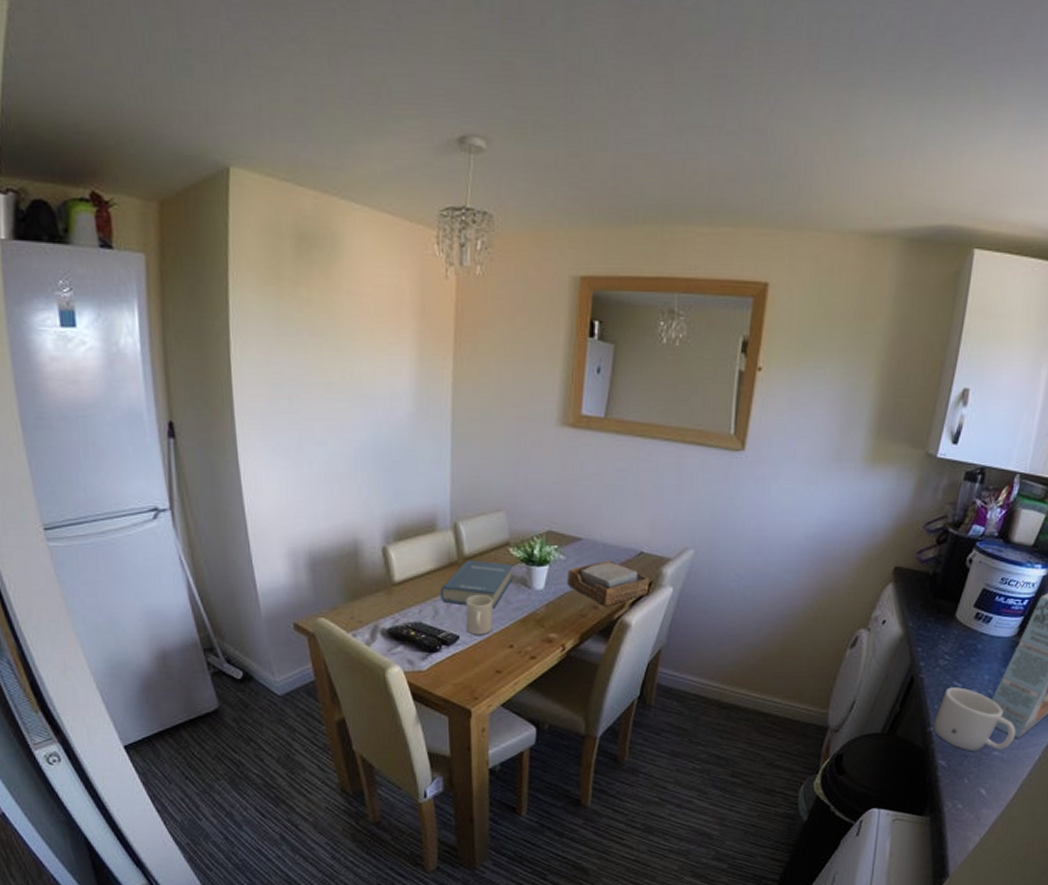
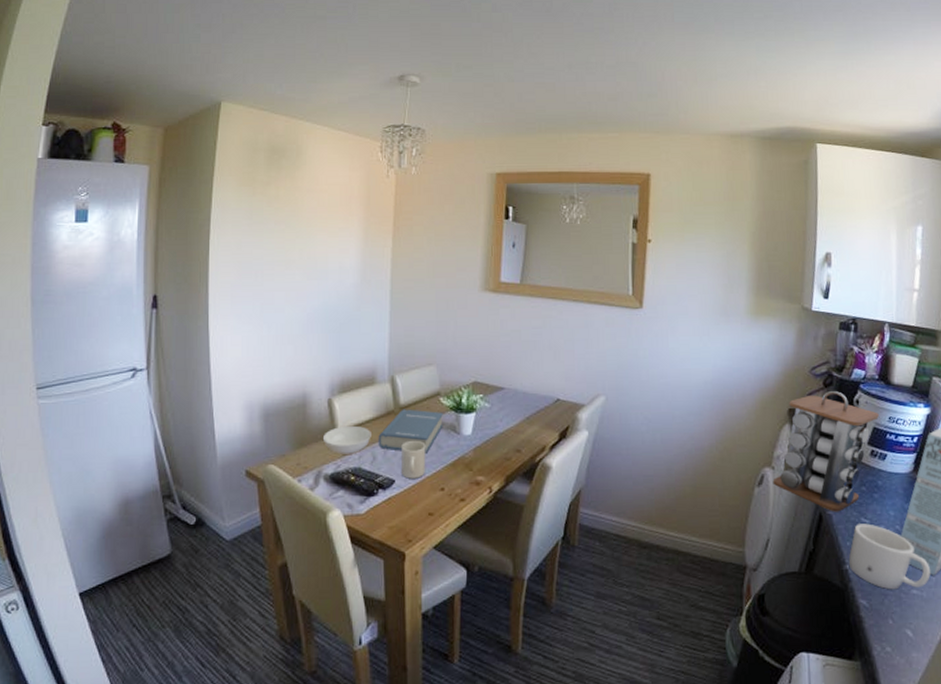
bowl: none [379,577,433,608] -> present [323,425,371,454]
napkin holder: present [567,560,650,607] -> none [492,407,567,451]
spice rack: none [866,548,991,676] -> present [773,390,879,512]

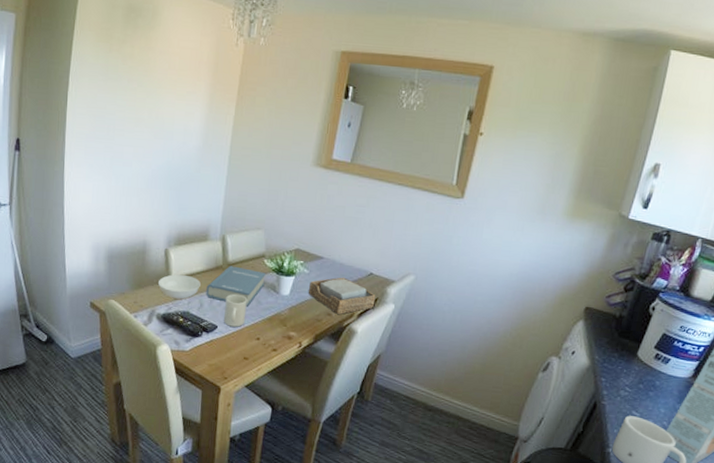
napkin holder: none [492,407,567,451] -> present [308,277,376,315]
spice rack: present [773,390,879,512] -> none [557,295,672,403]

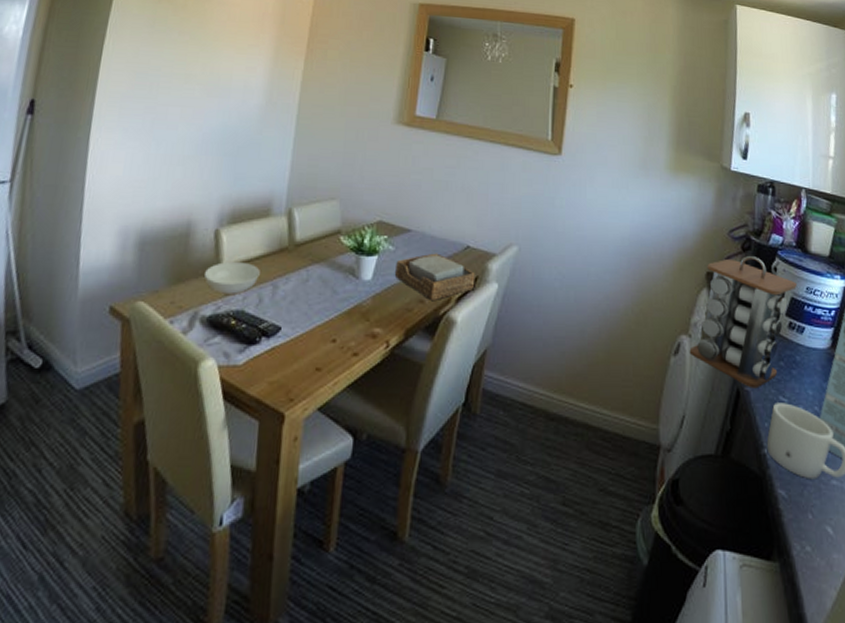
hardback book: present [206,265,266,307] -> none [266,246,342,298]
cup: present [223,294,248,327] -> none [288,282,320,327]
spice rack: none [557,295,672,403] -> present [689,255,797,389]

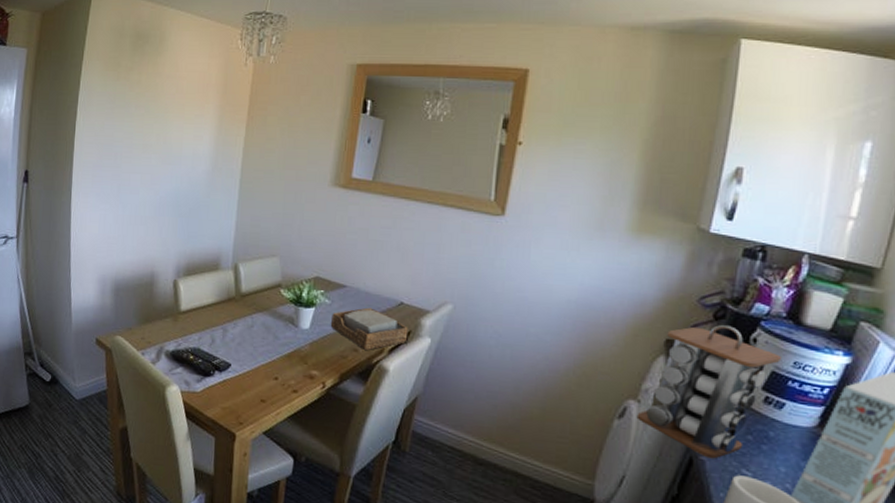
bowl: present [204,261,260,294] -> none [167,307,212,335]

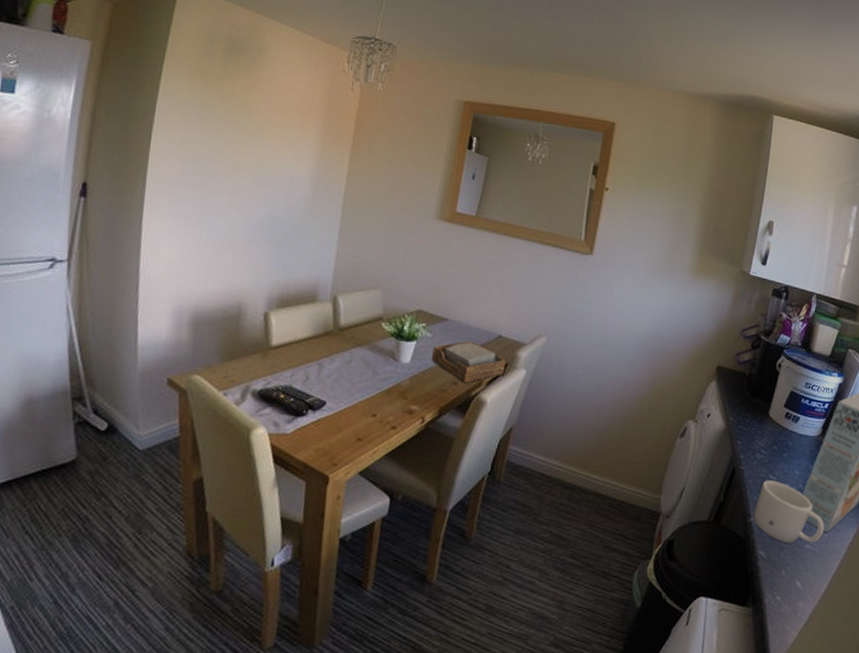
spice rack: present [636,324,781,459] -> none [694,352,797,468]

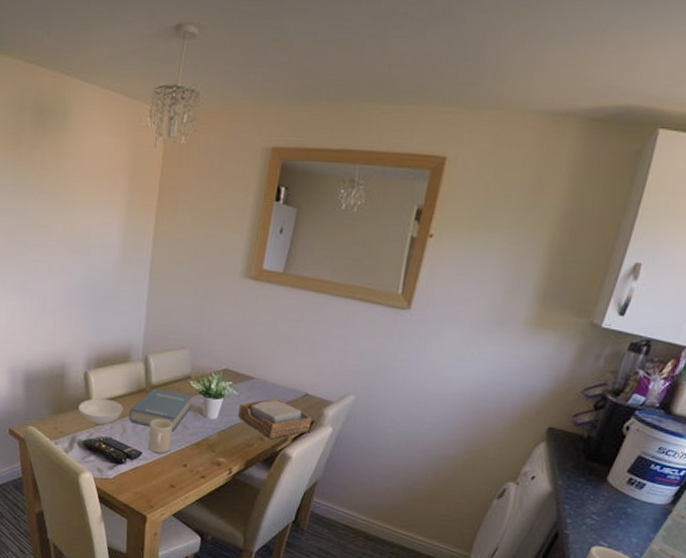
bowl: none [255,342,307,372] -> present [79,398,123,425]
hardback book: none [313,330,383,378] -> present [129,388,192,432]
cup: none [333,363,362,402] -> present [147,418,173,453]

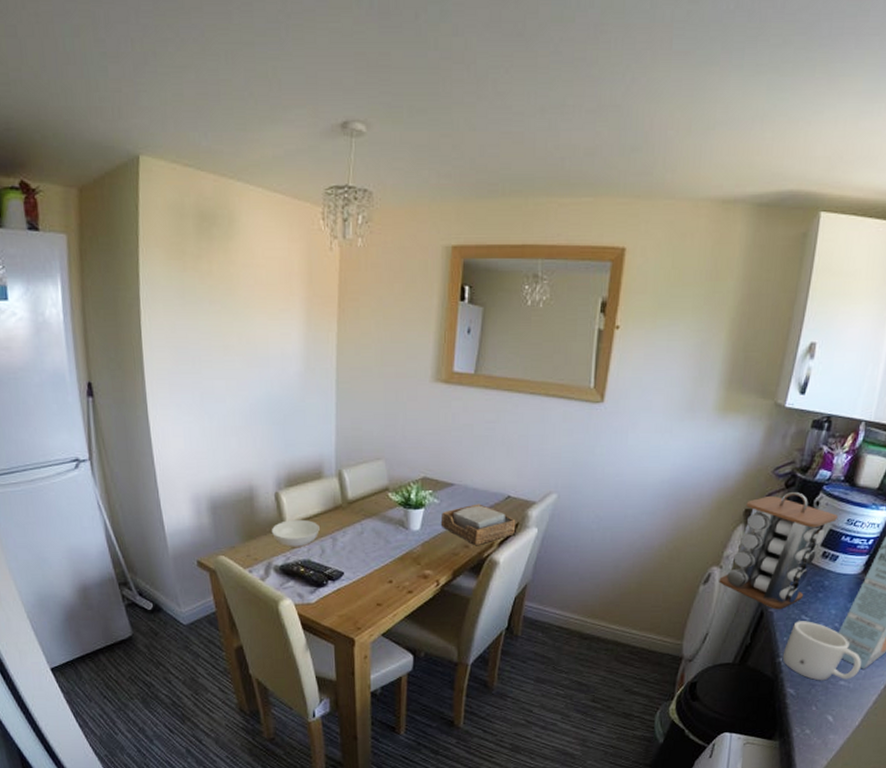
hardback book: present [129,388,192,432] -> none [326,503,391,547]
cup: present [147,418,173,453] -> none [349,534,375,571]
spice rack: none [514,413,649,533] -> present [719,491,838,610]

